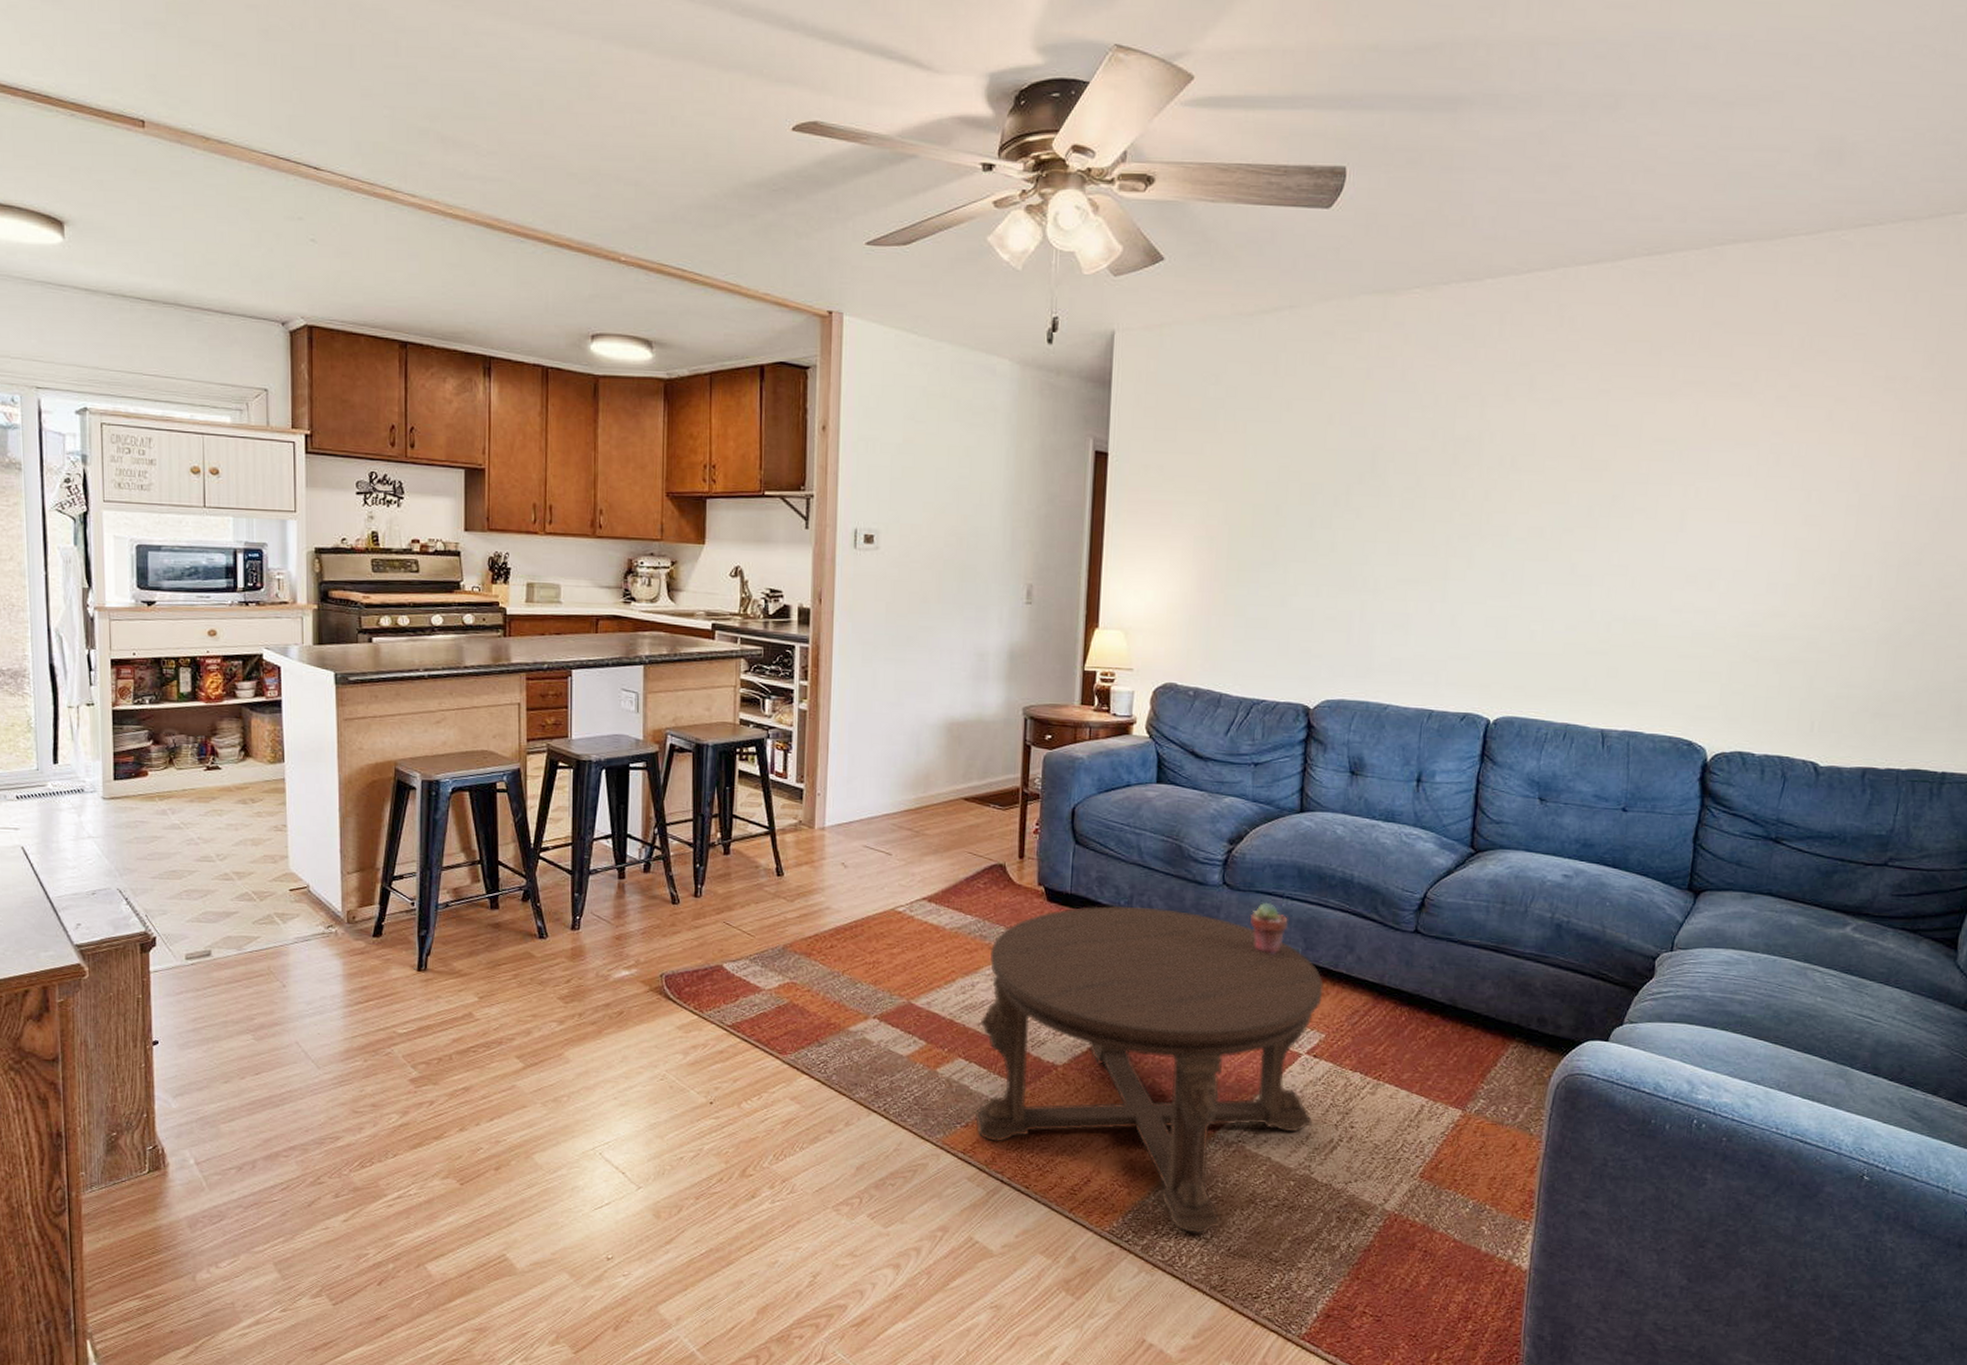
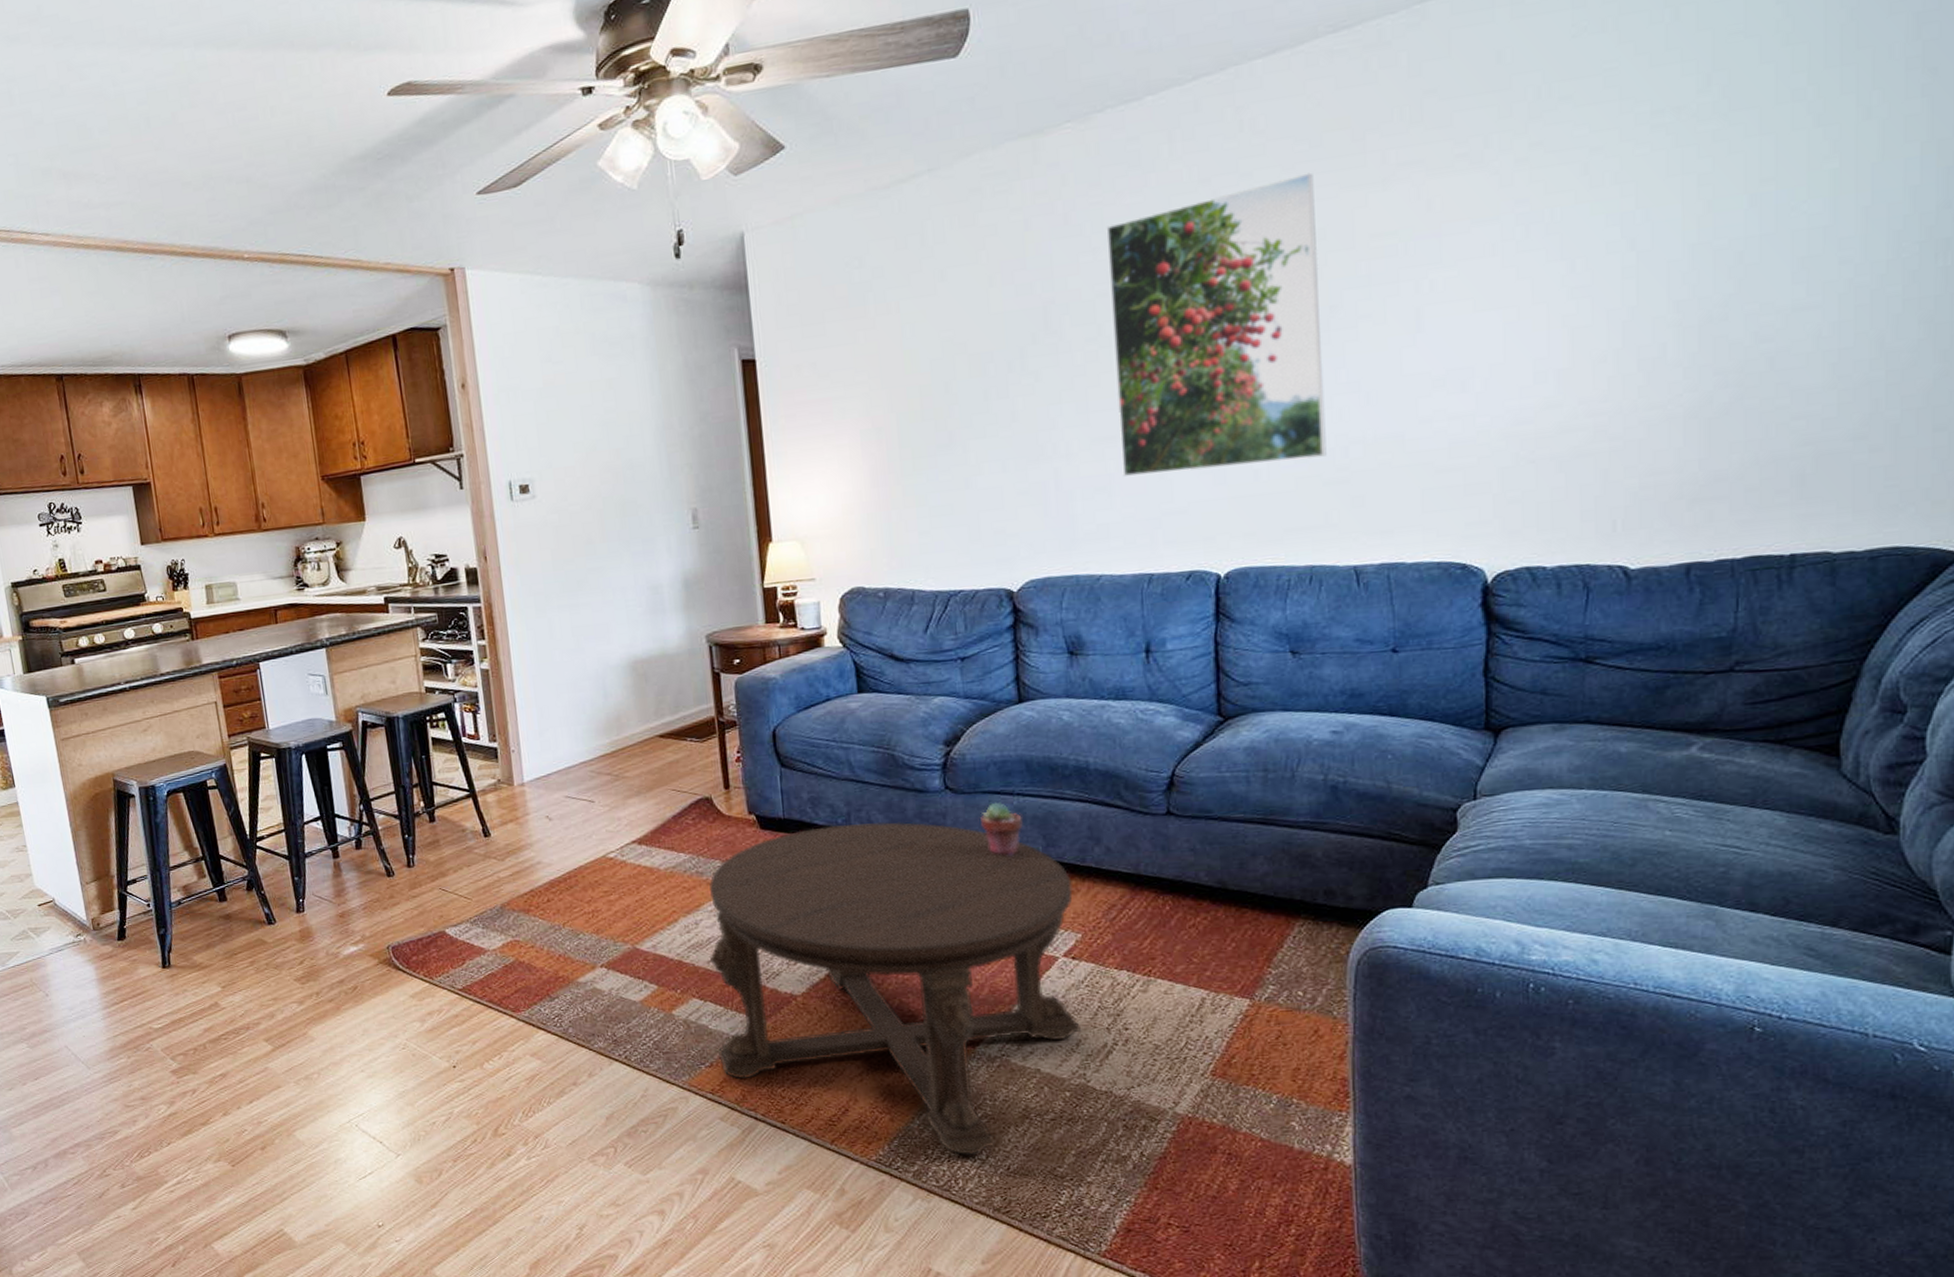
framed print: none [1419,374,1615,628] -> present [1106,172,1327,477]

